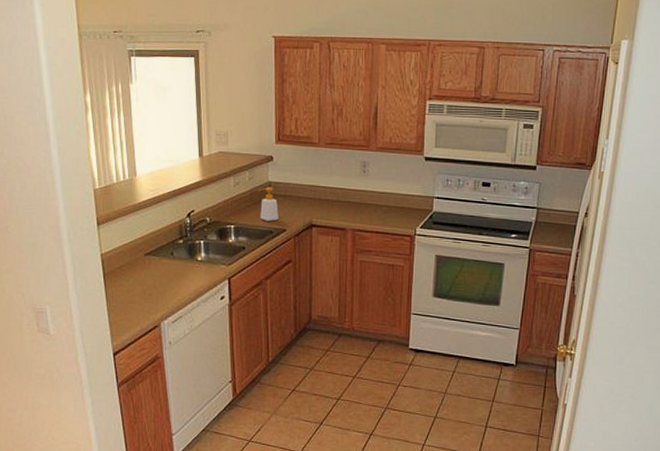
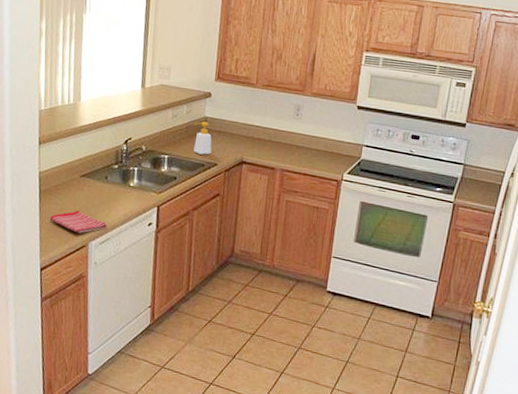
dish towel: none [118,290,179,314] -> present [50,210,108,234]

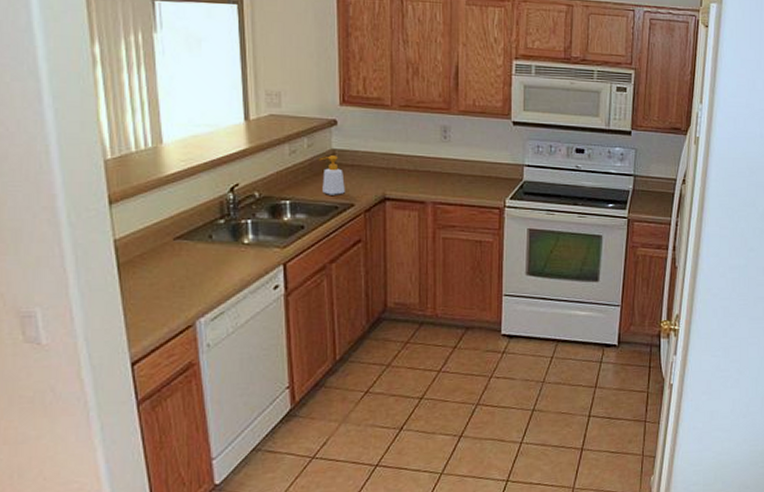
dish towel: present [50,210,108,234] -> none [137,282,220,311]

